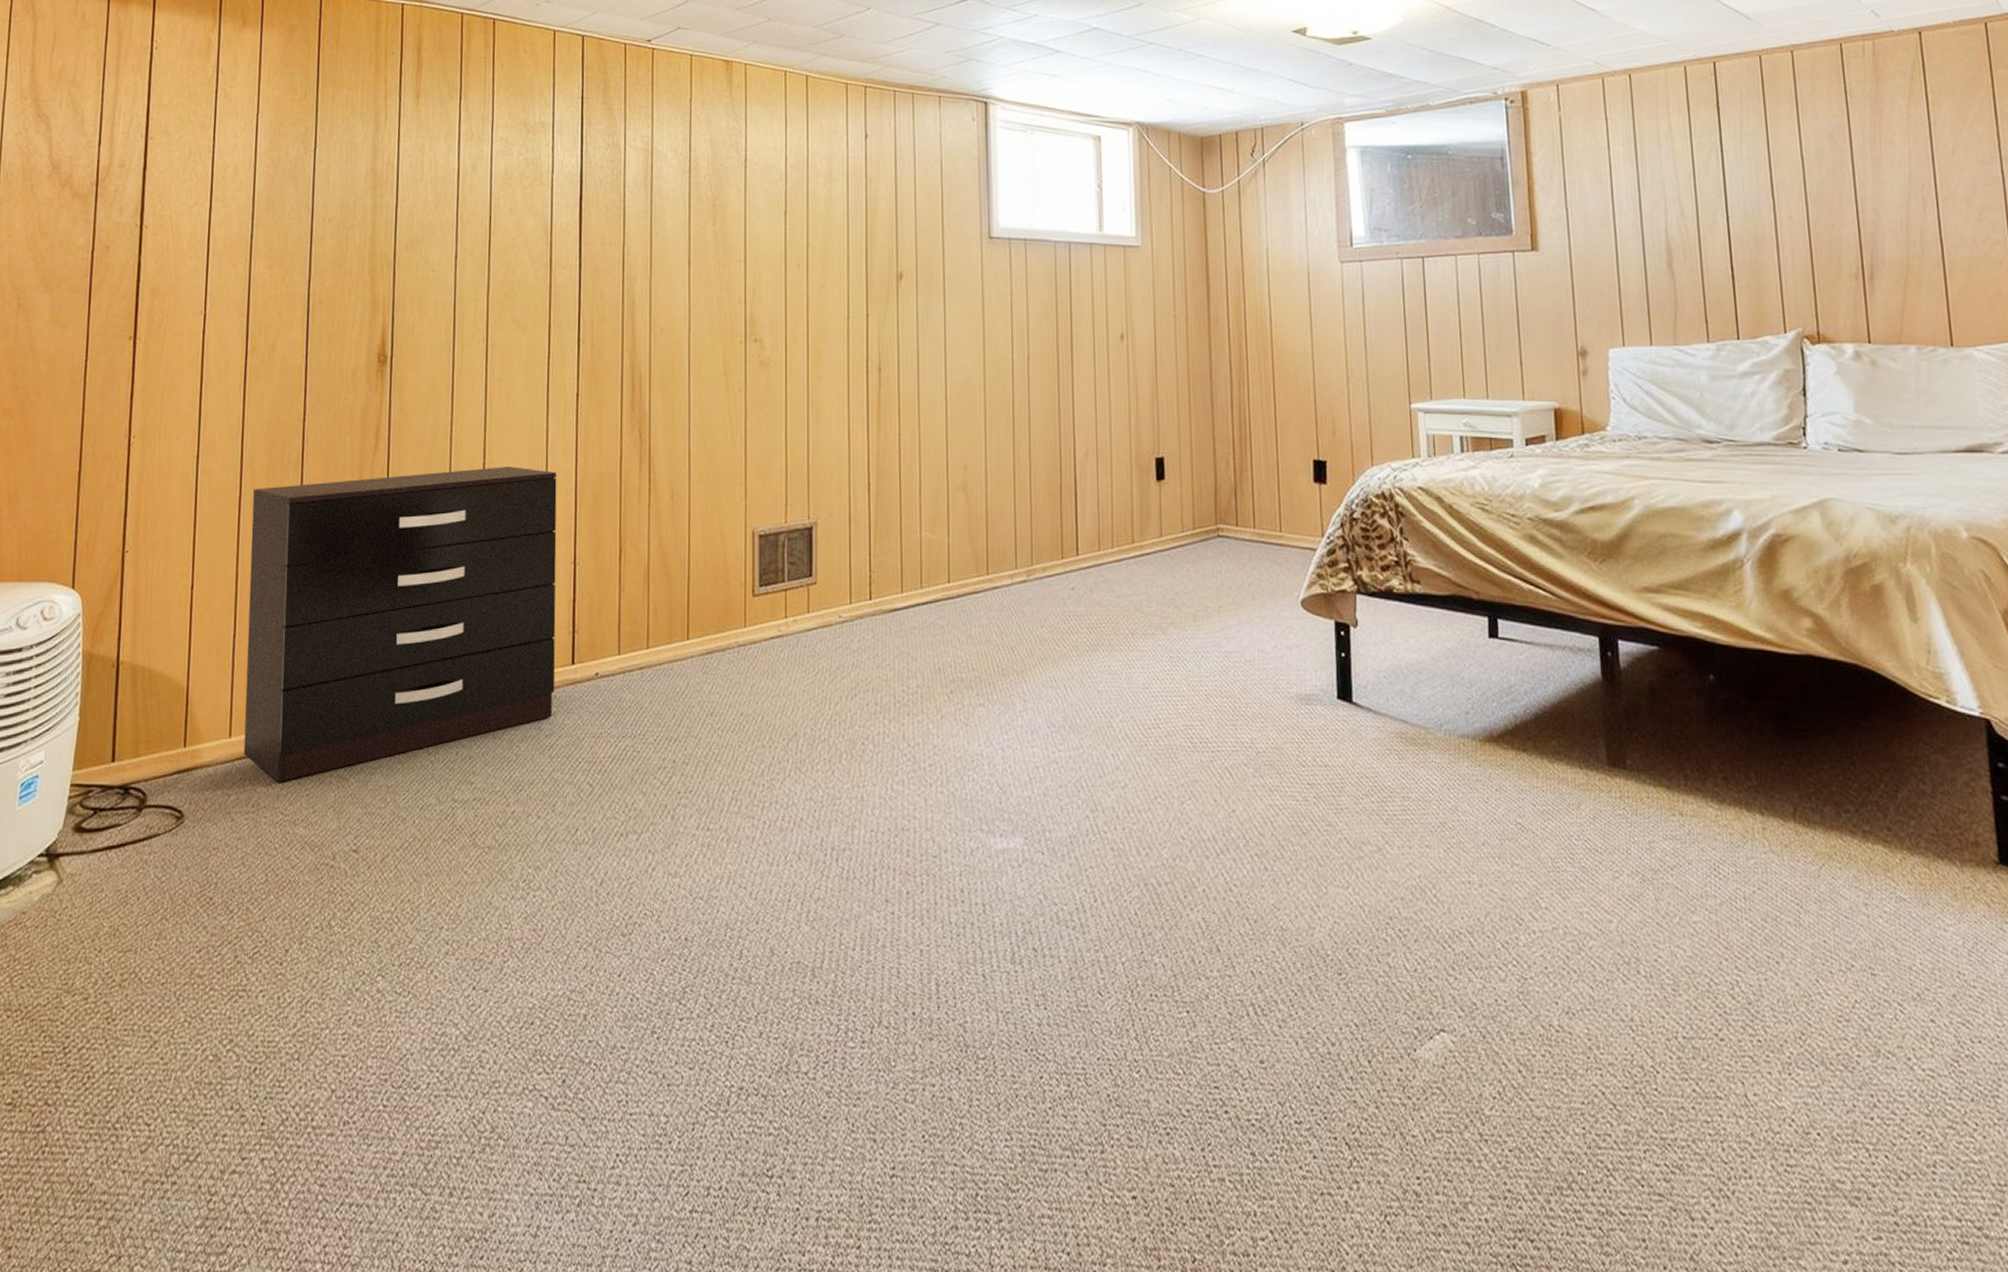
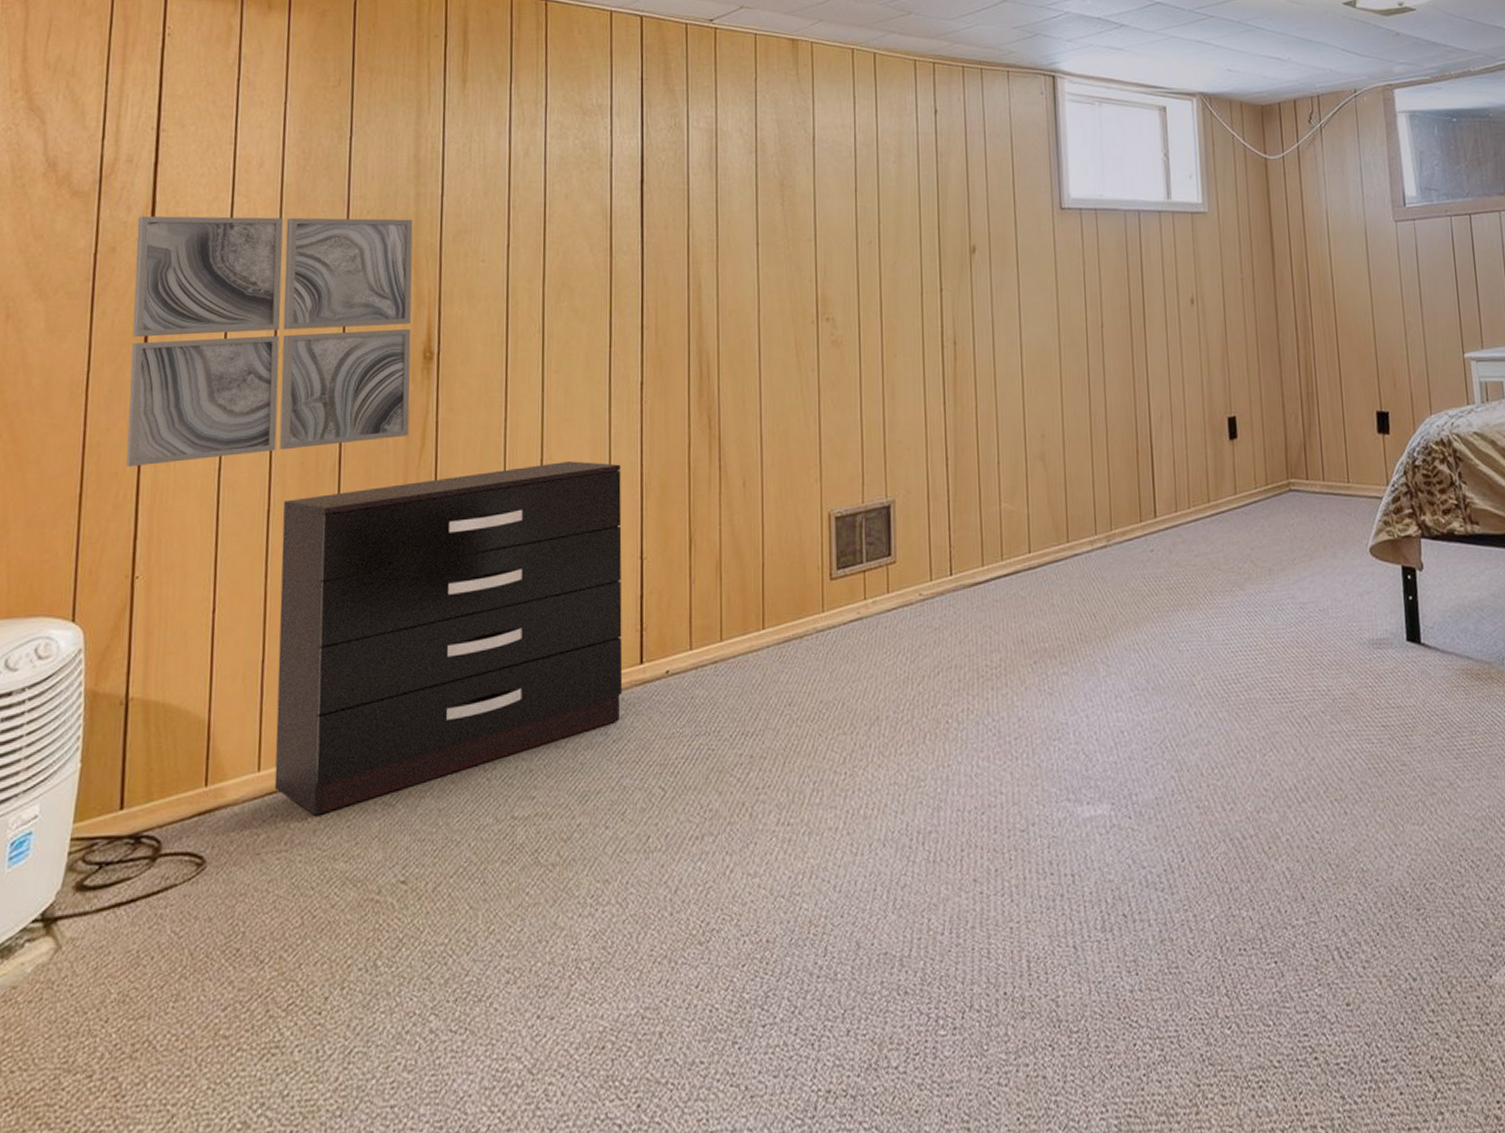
wall art: none [118,217,370,450] -> present [126,215,413,468]

